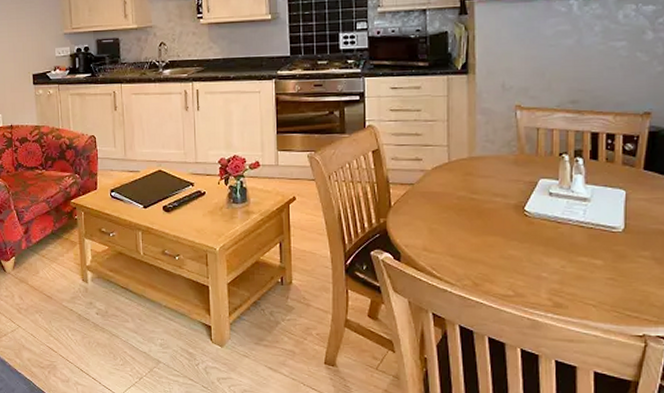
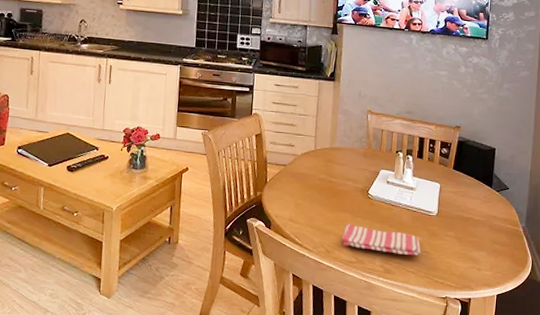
dish towel: none [493,249,604,284] -> present [342,224,421,256]

